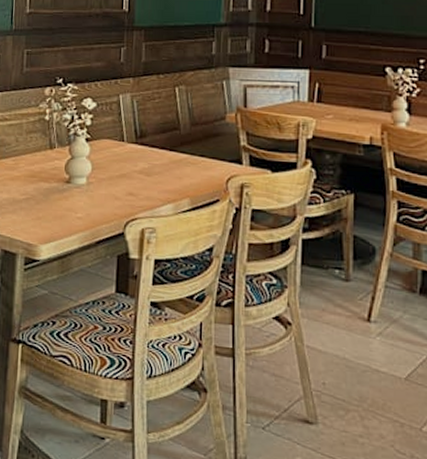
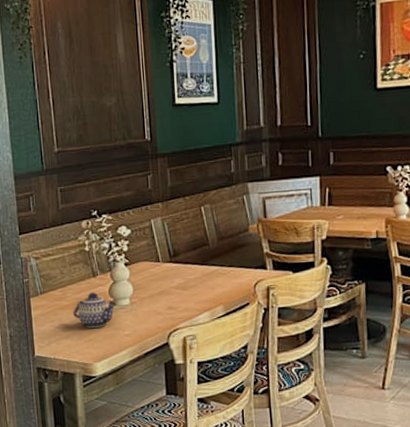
teapot: none [23,166,73,206] -> present [73,292,117,328]

